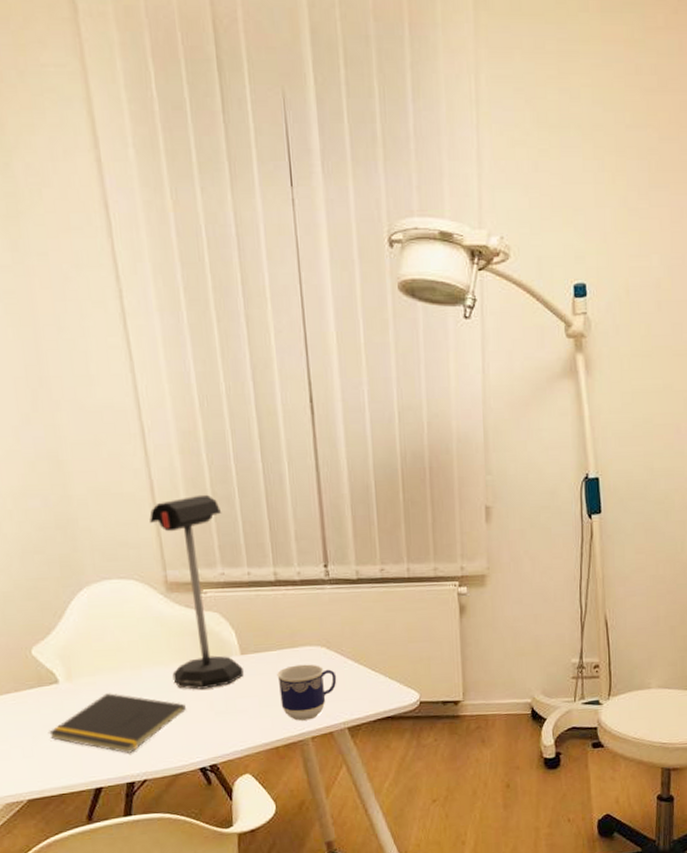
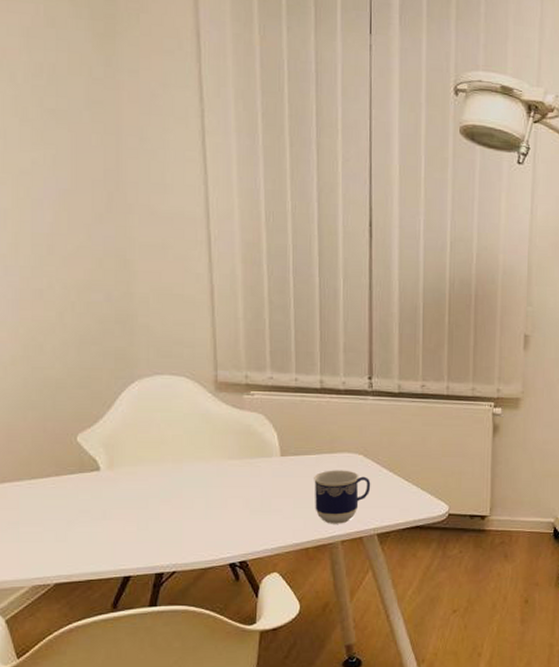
notepad: present [48,693,186,753] -> none [83,484,222,544]
desk lamp: present [149,494,244,690] -> none [207,302,281,487]

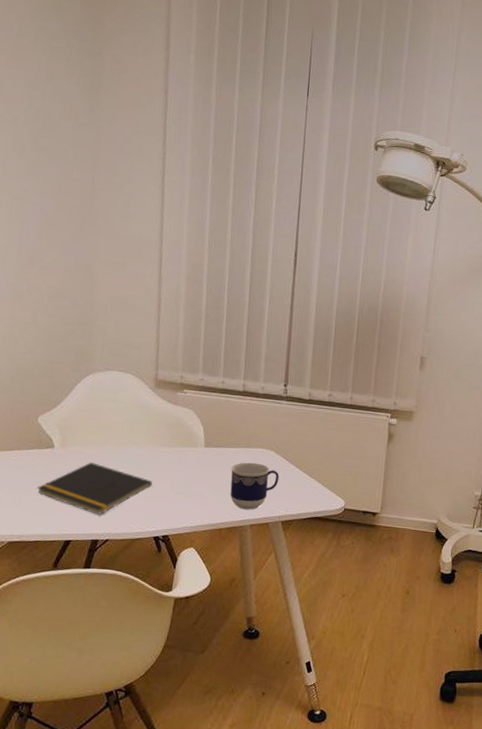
notepad: none [83,484,222,544] -> present [36,462,152,515]

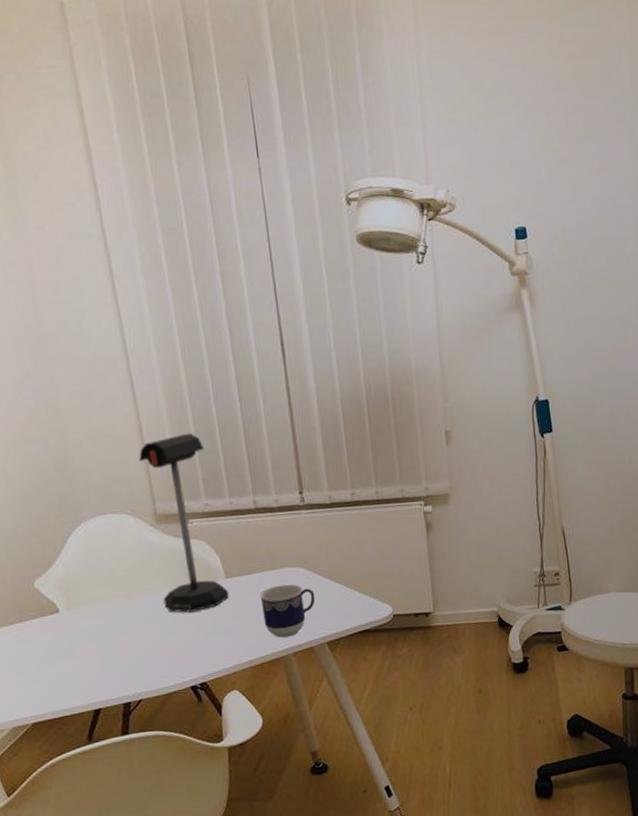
notepad: present [36,462,152,515] -> none [50,619,177,675]
desk lamp: none [146,314,211,471] -> present [139,433,229,613]

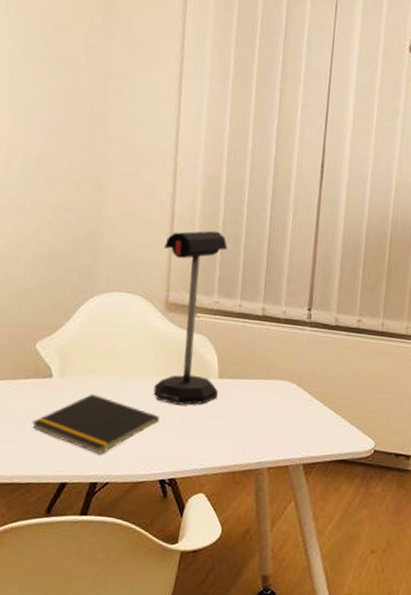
notepad: none [50,619,177,675] -> present [31,394,159,454]
cup: present [260,584,316,638] -> none [245,396,302,451]

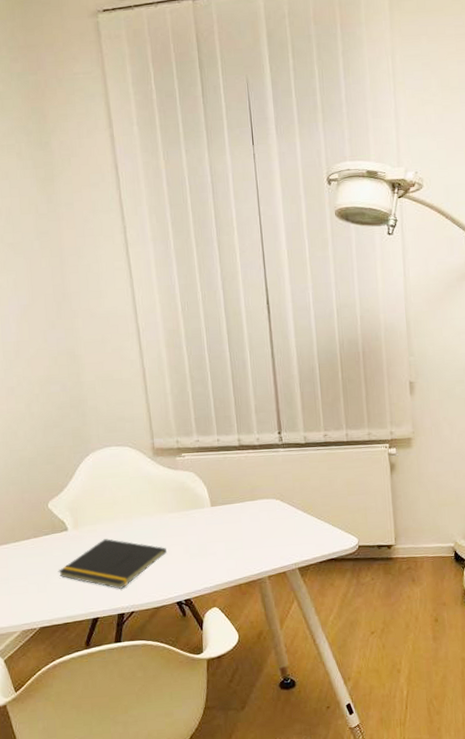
desk lamp: present [153,230,228,405] -> none [142,378,213,536]

